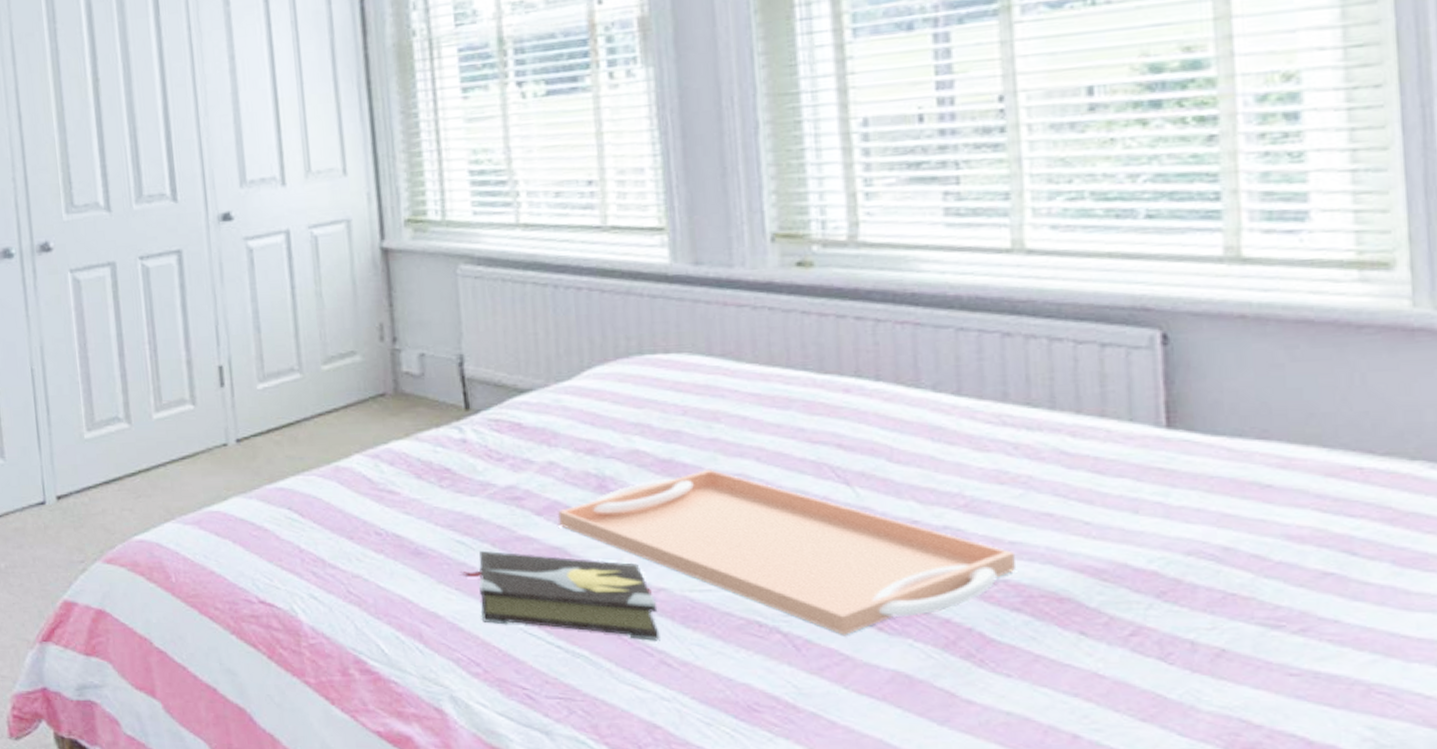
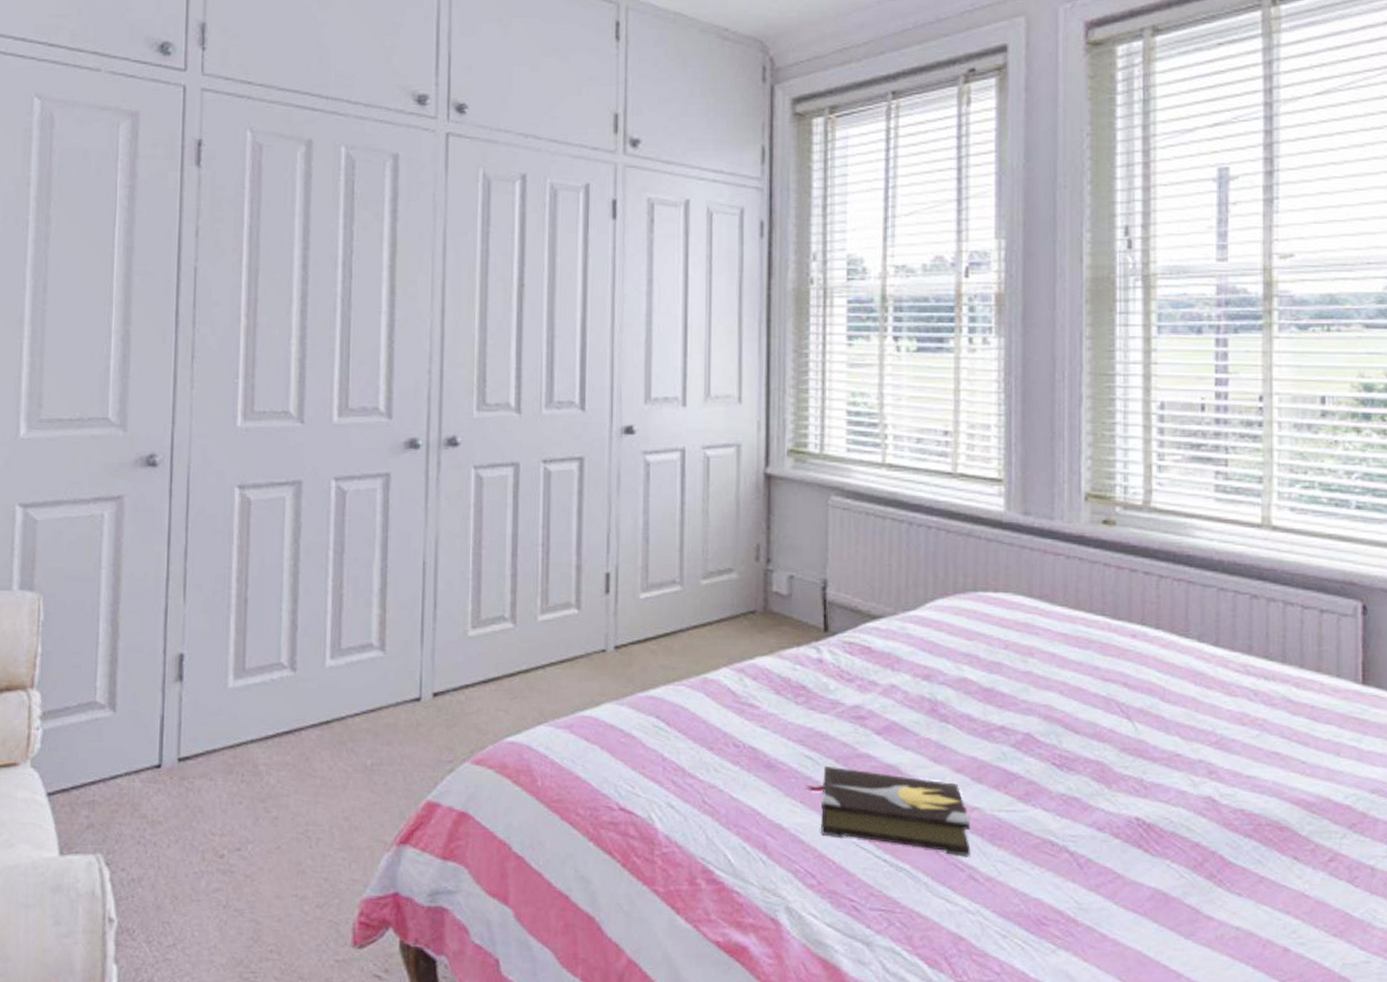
serving tray: present [557,470,1015,635] -> none [894,700,1250,855]

